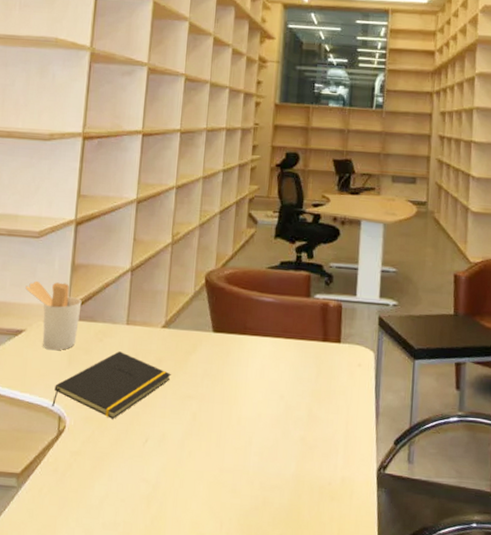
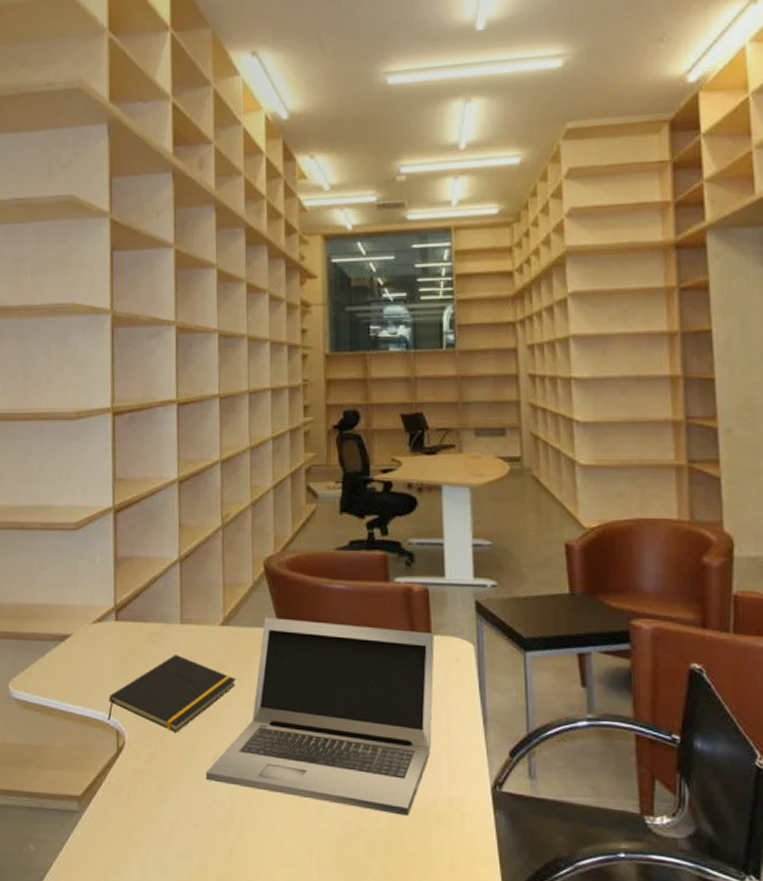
utensil holder: present [25,280,82,351] -> none [67,578,129,657]
laptop: none [136,322,343,493] -> present [205,617,435,816]

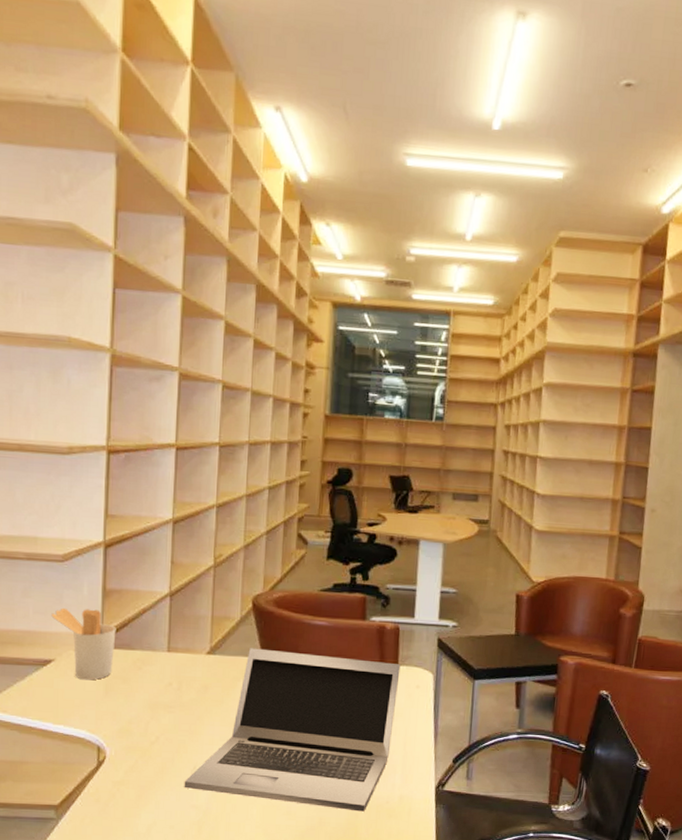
utensil holder: none [67,578,129,657] -> present [51,607,116,680]
notepad: present [108,655,236,732] -> none [89,679,218,748]

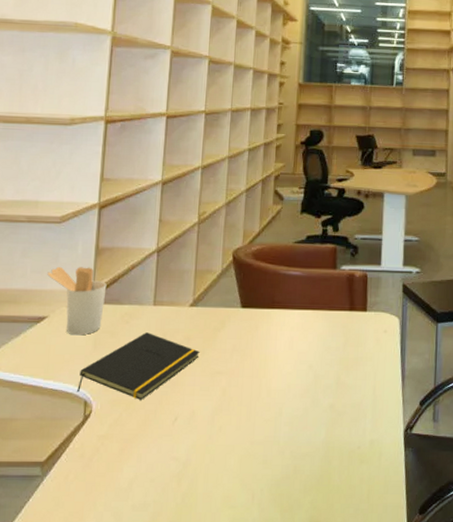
notepad: none [89,679,218,748] -> present [77,332,200,400]
laptop: present [184,648,401,812] -> none [165,299,369,458]

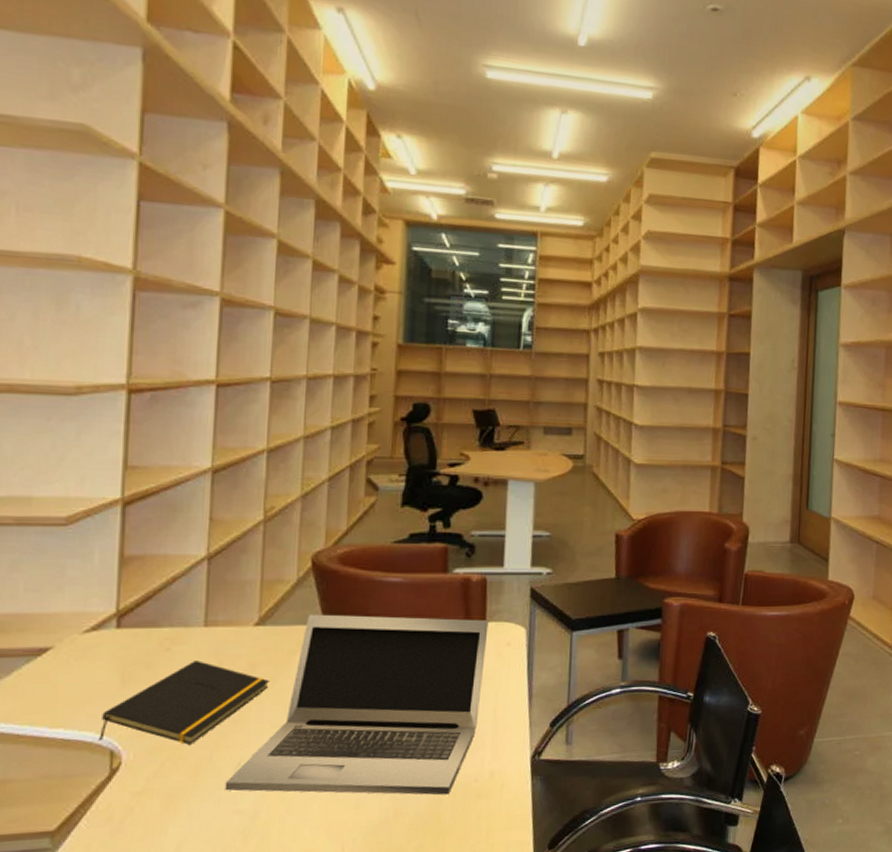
utensil holder: present [47,266,107,336] -> none [49,581,137,670]
laptop: none [165,299,369,458] -> present [224,614,489,796]

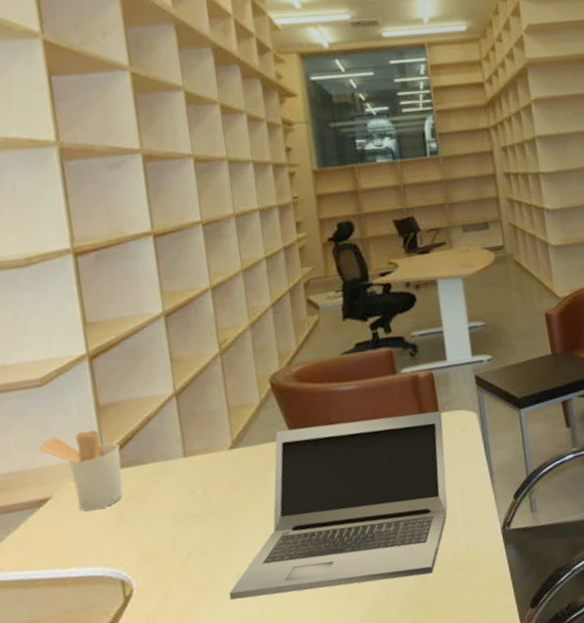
utensil holder: none [49,581,137,670] -> present [38,429,123,512]
notepad: present [99,661,269,745] -> none [107,488,252,574]

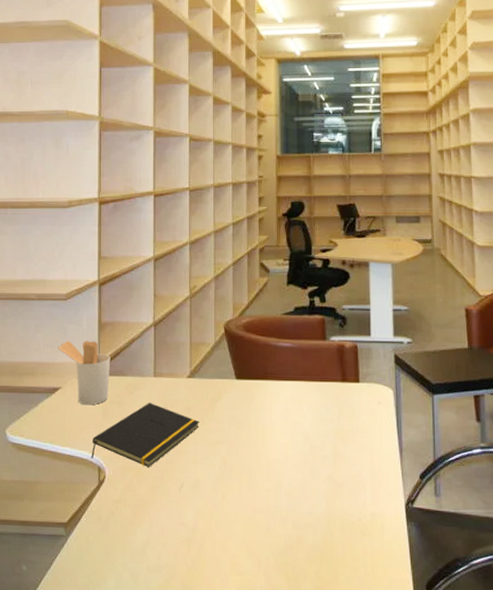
notepad: none [107,488,252,574] -> present [91,403,200,467]
laptop: present [229,411,448,600] -> none [173,370,362,530]

